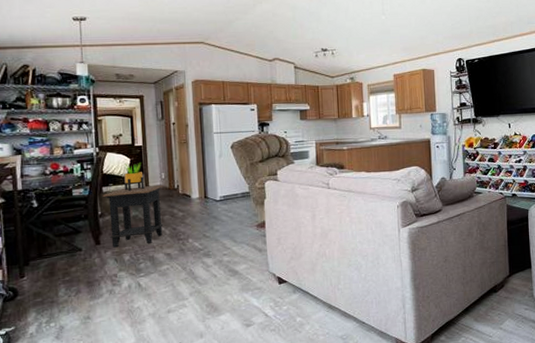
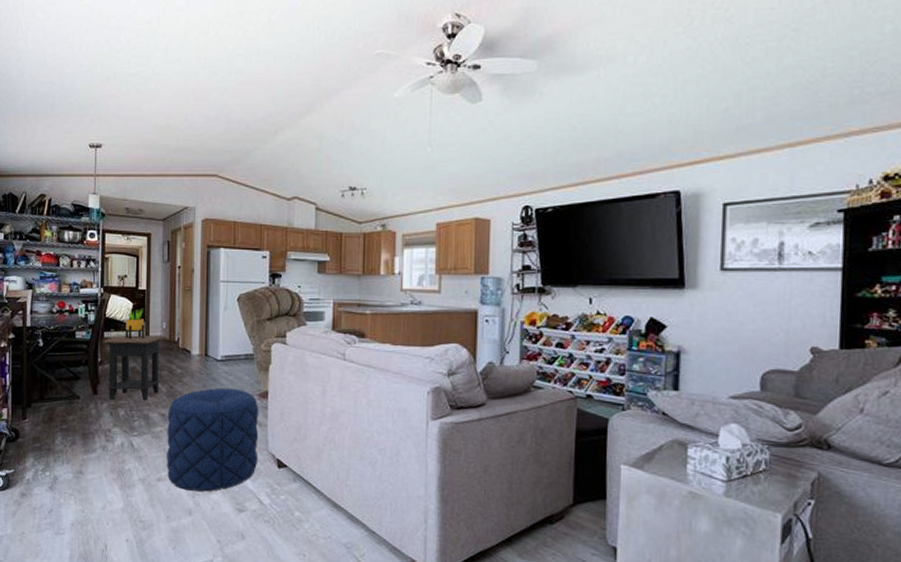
pouf: none [172,222,261,317] -> present [166,387,259,492]

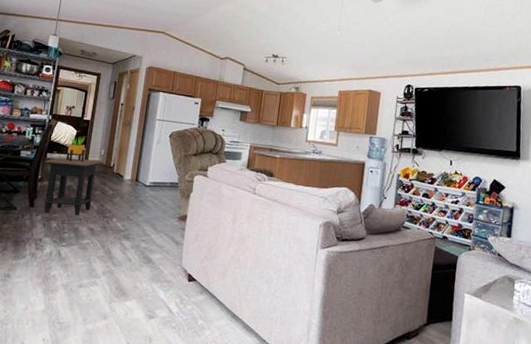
pouf: present [166,387,259,492] -> none [89,209,178,299]

